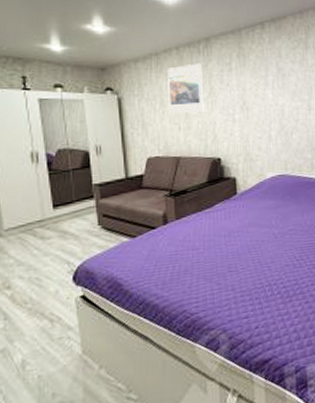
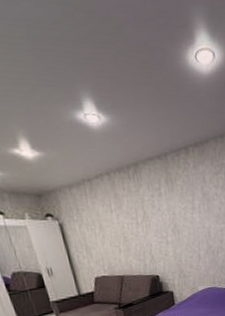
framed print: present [167,63,204,113] -> none [101,189,140,237]

